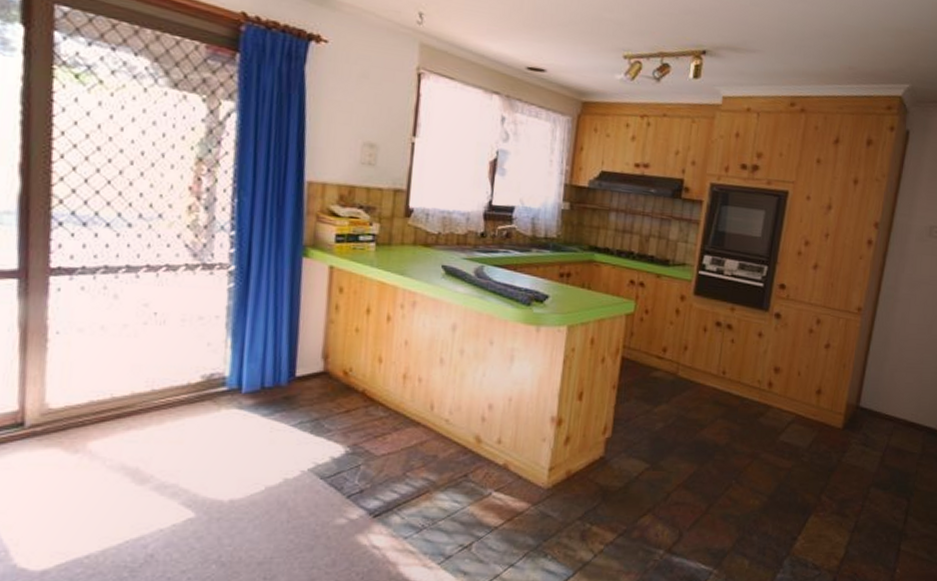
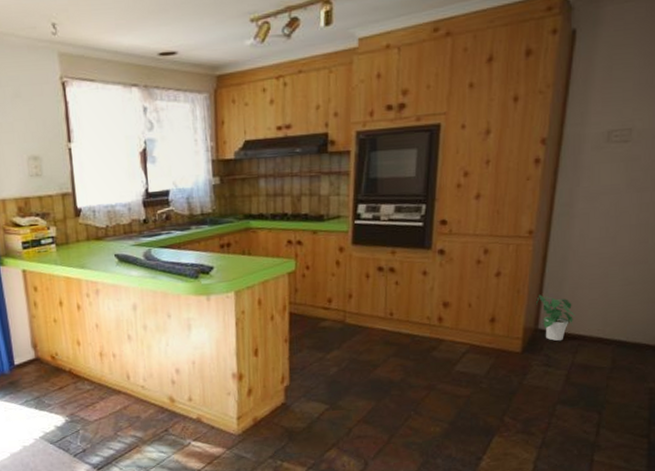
potted plant: none [858,372,893,422] -> present [535,295,576,341]

